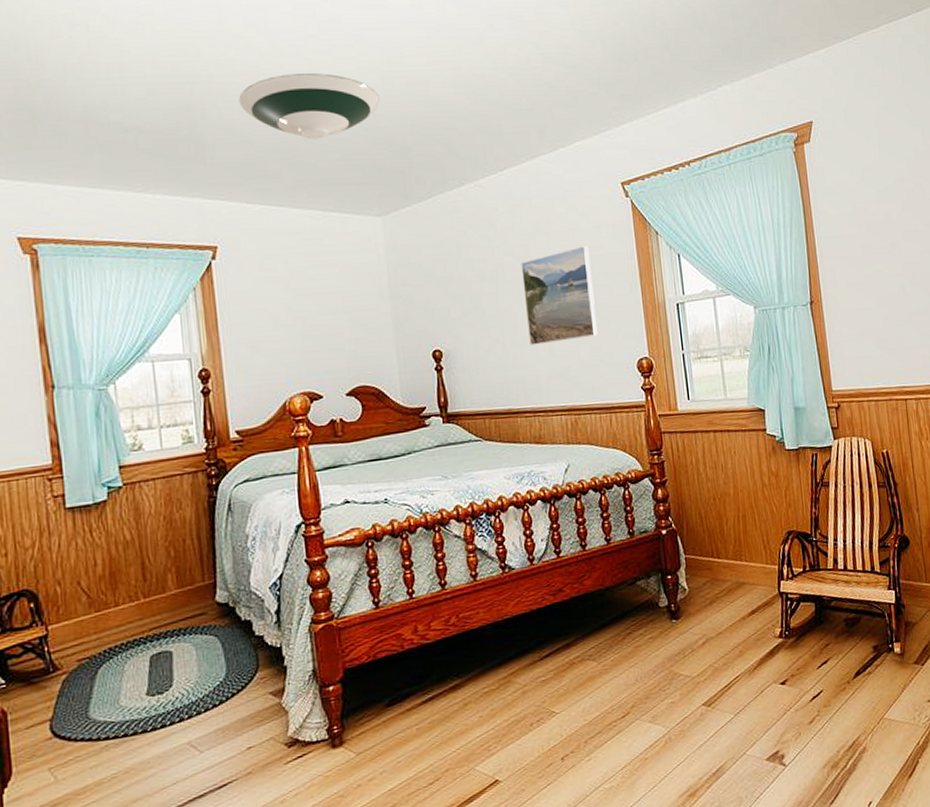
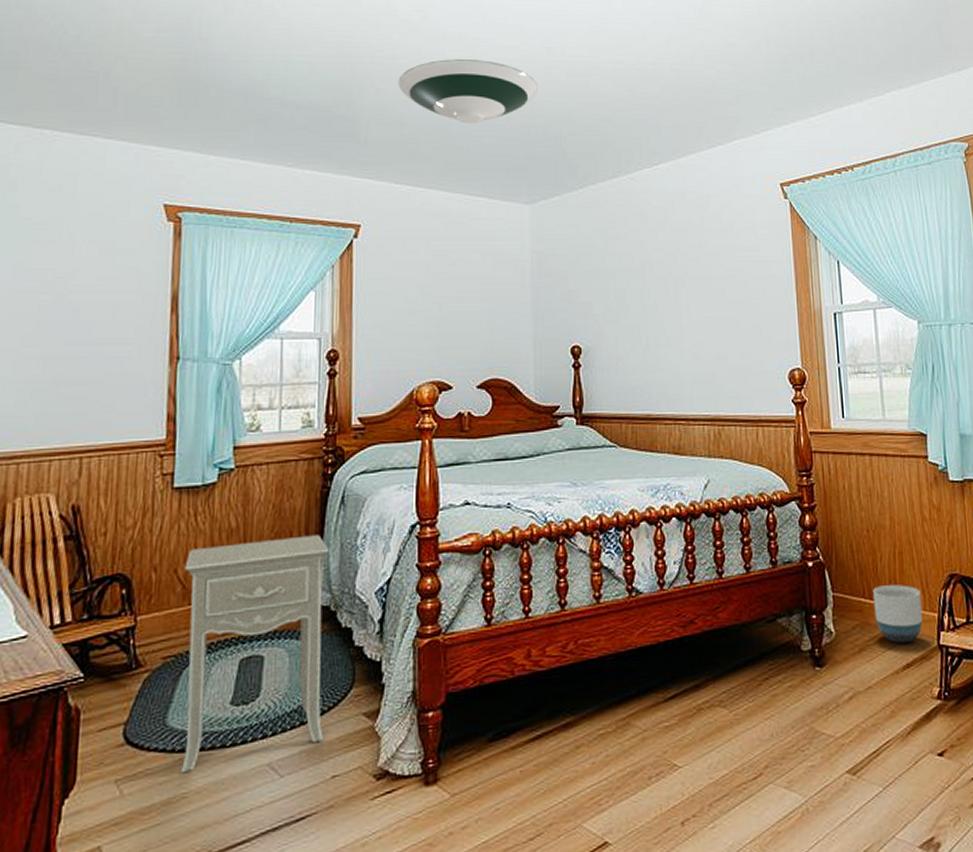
nightstand: none [87,540,236,758] -> present [181,535,329,774]
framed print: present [521,246,598,345] -> none [670,247,748,347]
planter: none [720,543,765,594] -> present [873,585,923,644]

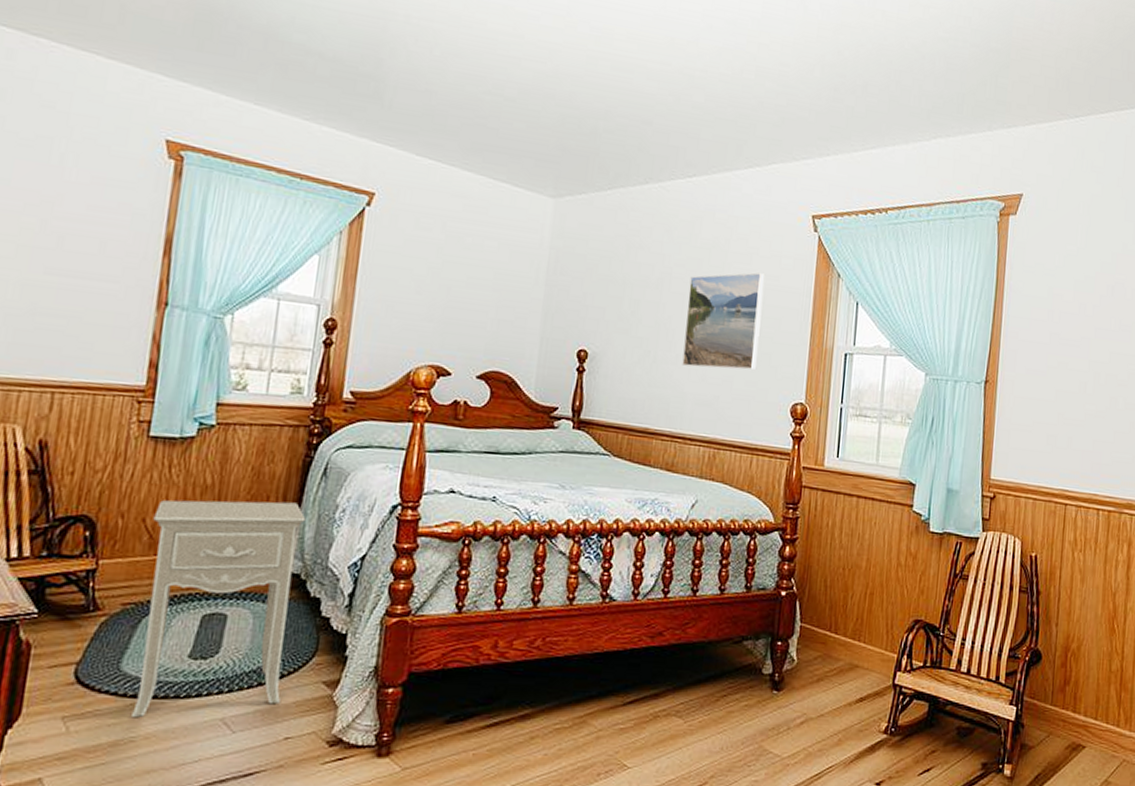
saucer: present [398,59,538,124] -> none [432,30,579,105]
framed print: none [670,247,748,347] -> present [682,273,764,370]
planter: present [873,585,923,644] -> none [837,622,885,679]

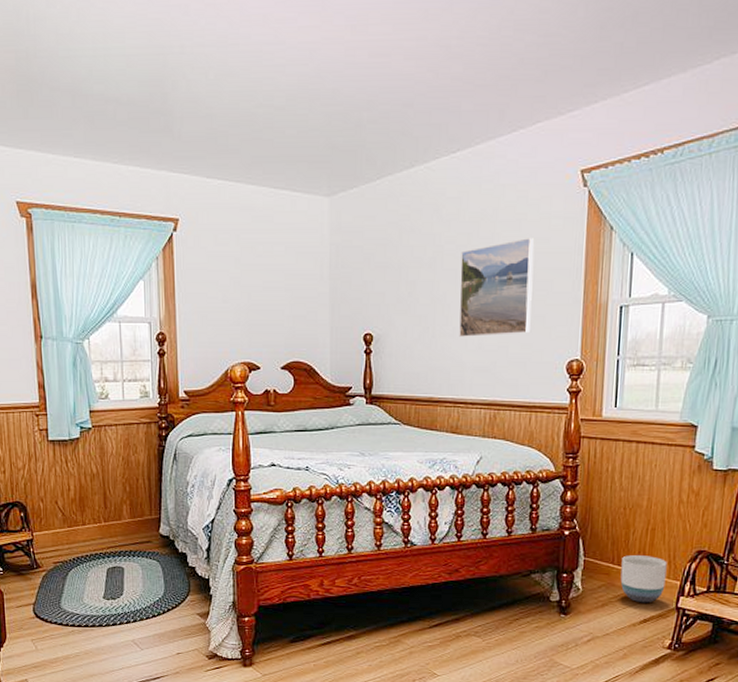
nightstand: present [131,499,306,718] -> none [62,482,169,640]
planter: none [837,622,885,679] -> present [620,555,667,603]

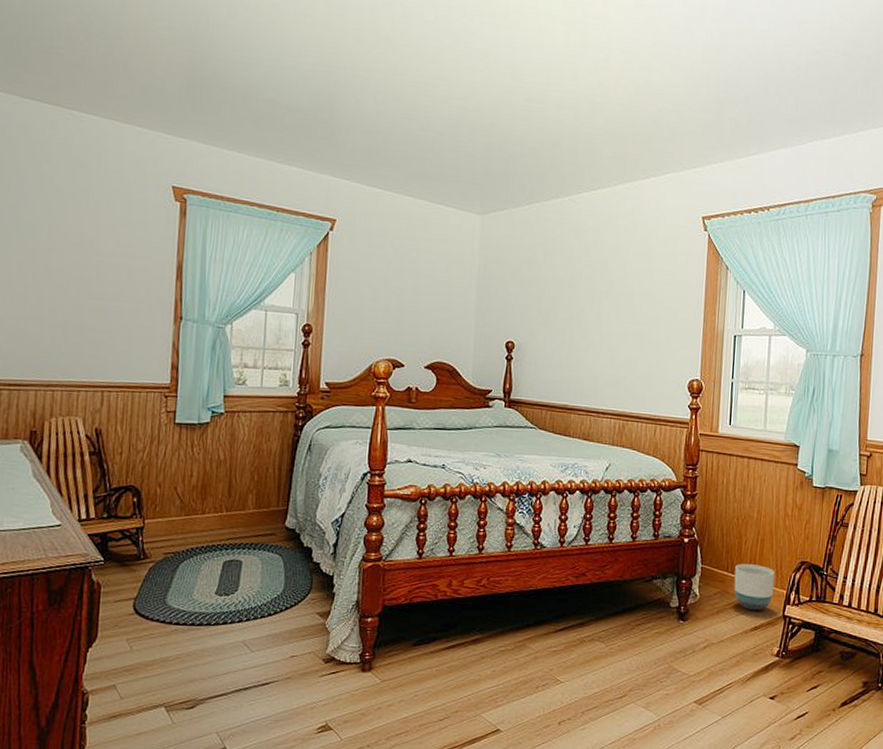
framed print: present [459,238,534,337] -> none [594,269,662,353]

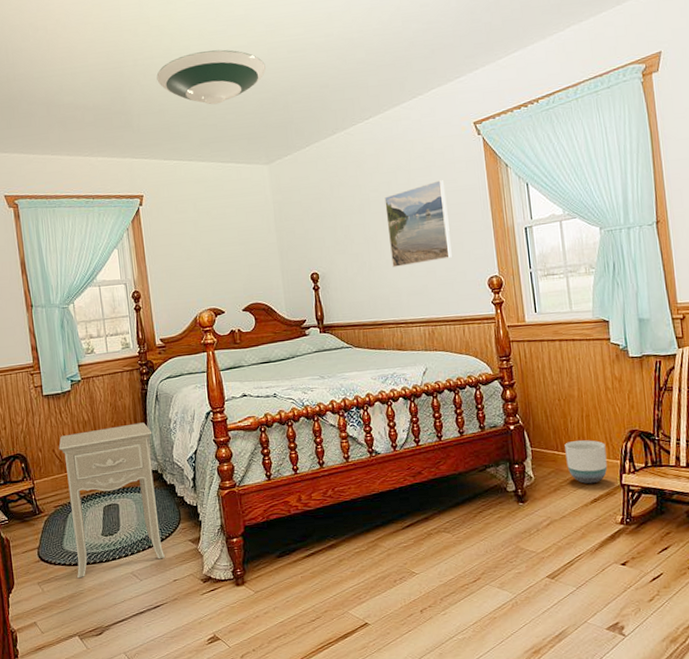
nightstand: none [177,472,297,640] -> present [59,422,165,579]
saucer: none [375,76,498,138] -> present [156,49,266,105]
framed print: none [594,269,662,353] -> present [384,180,452,267]

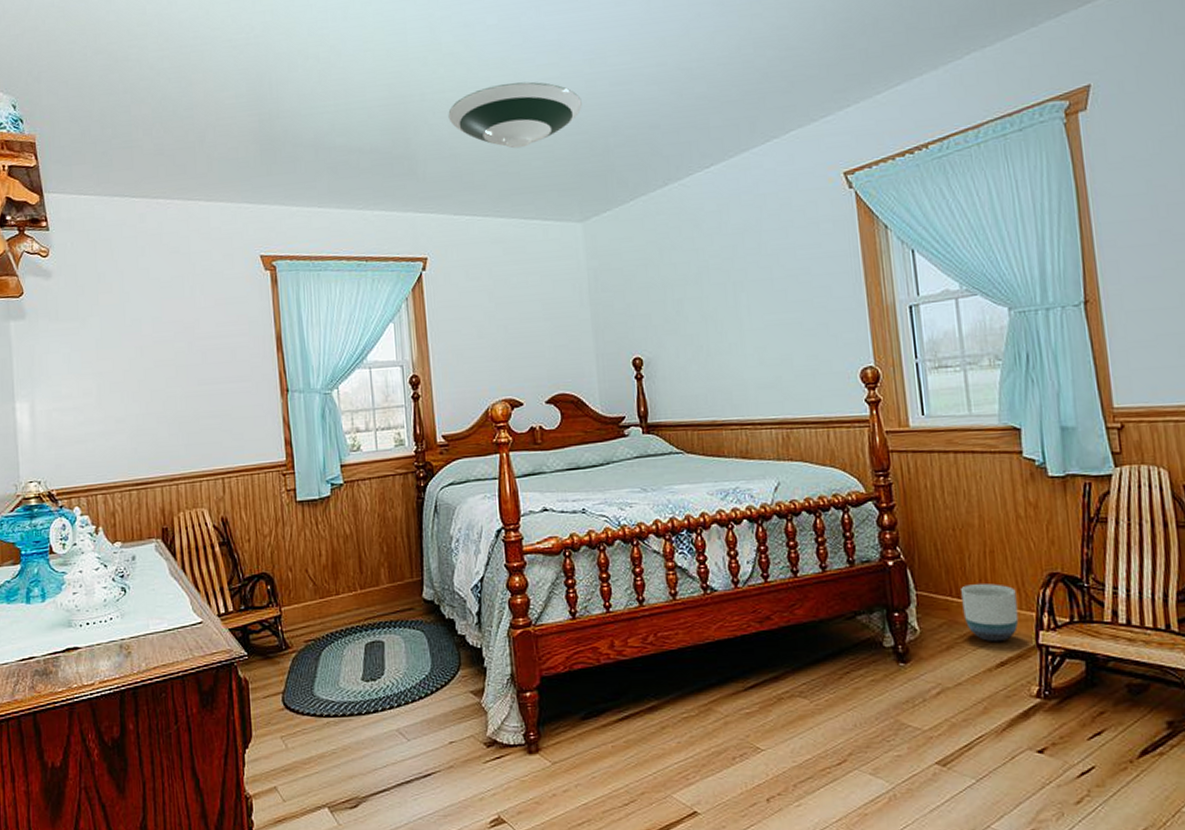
nightstand: present [59,422,165,579] -> none [313,539,439,734]
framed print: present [384,180,452,267] -> none [728,244,814,353]

